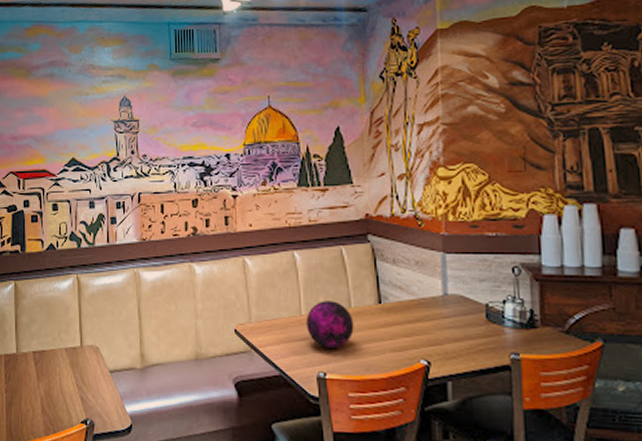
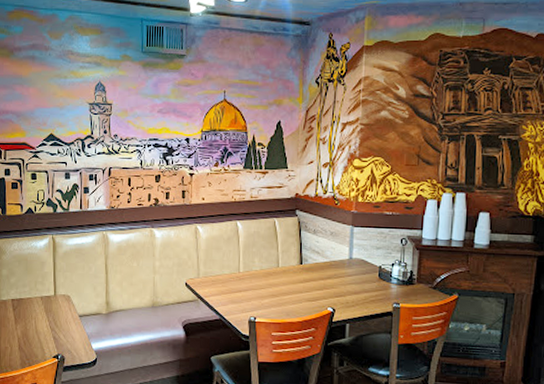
decorative orb: present [306,301,354,349] -> none [243,261,280,299]

